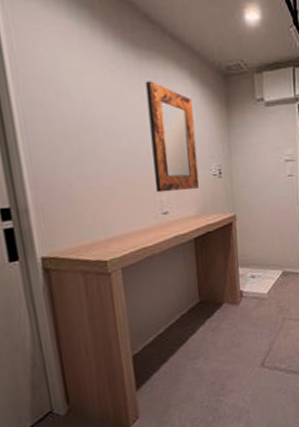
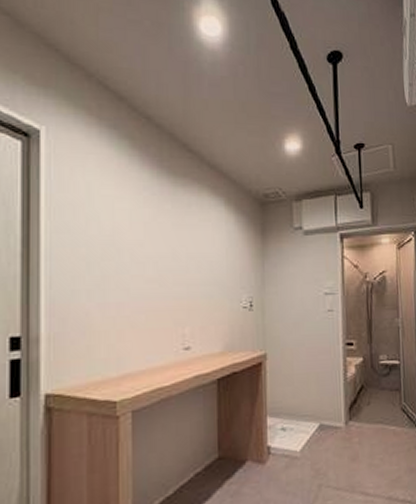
home mirror: present [145,81,200,193] -> none [178,207,228,325]

